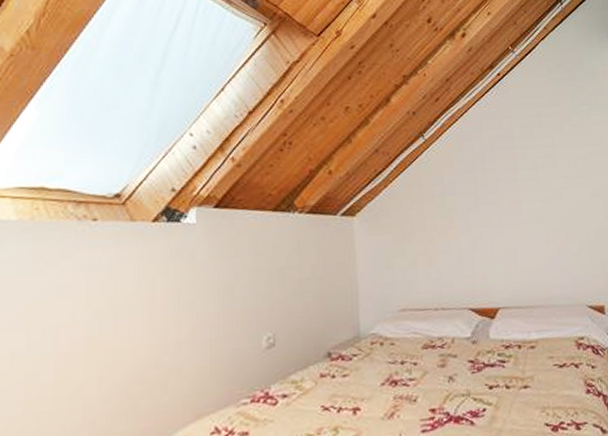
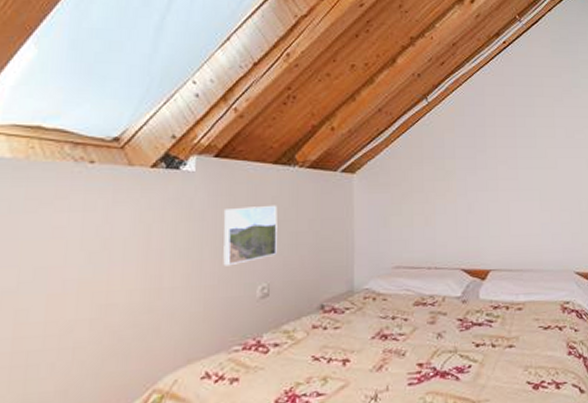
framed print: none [225,252,281,318] -> present [223,205,278,266]

